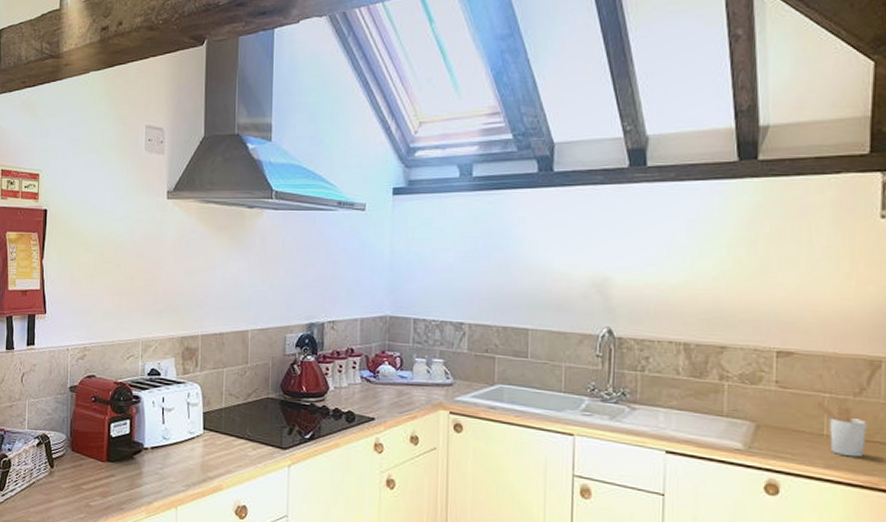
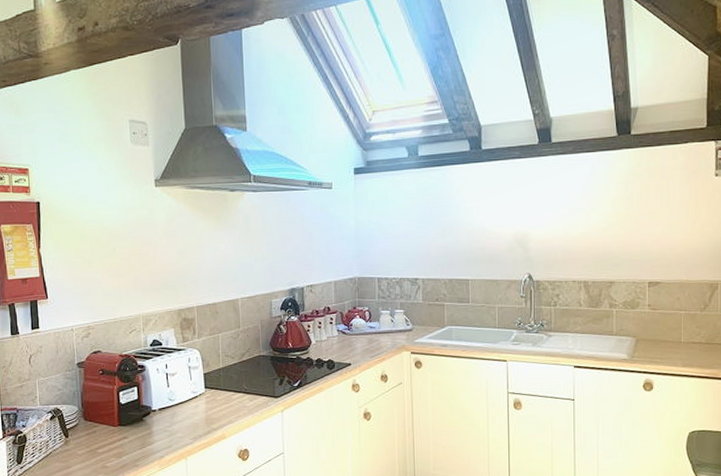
utensil holder: present [812,400,867,458] -> none [673,317,710,357]

